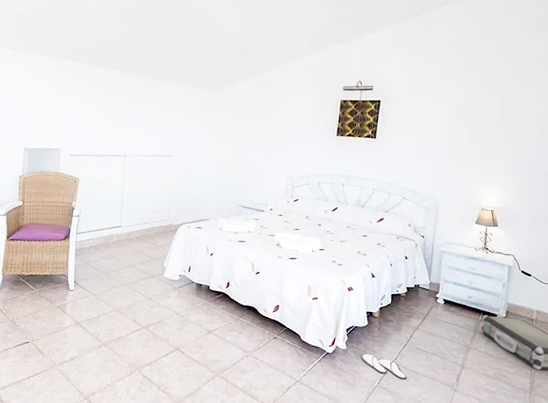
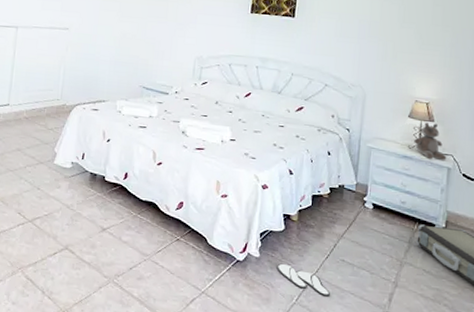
stuffed animal: none [480,228,508,260] -> present [414,122,447,160]

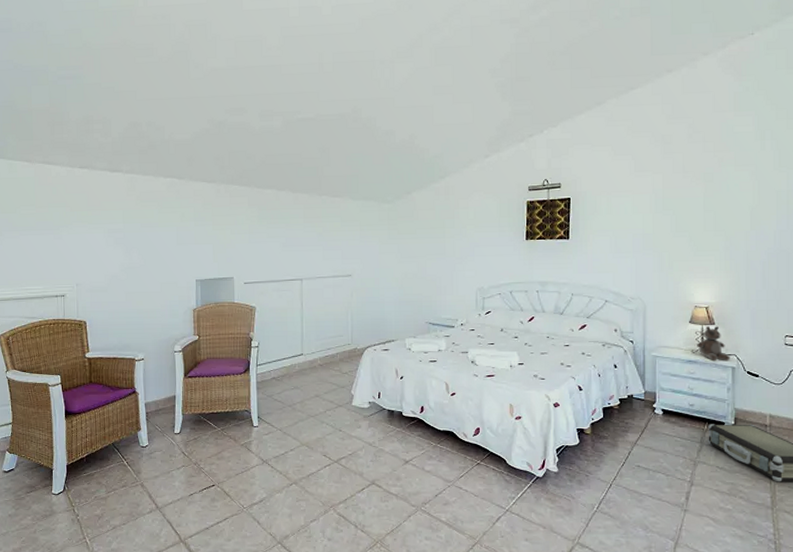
slippers: present [277,263,330,297] -> none [575,475,629,502]

